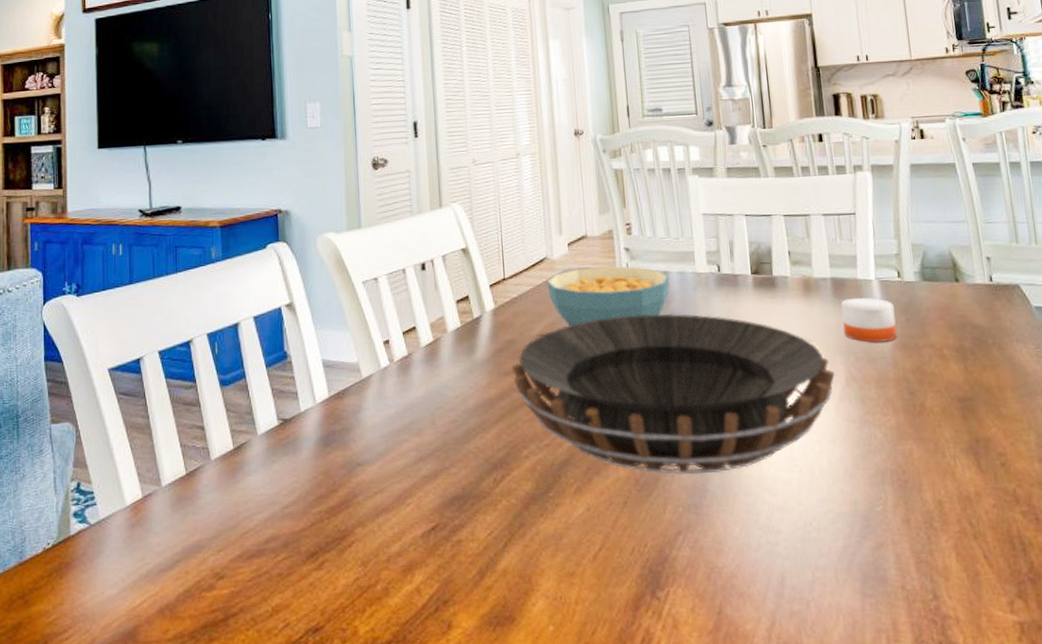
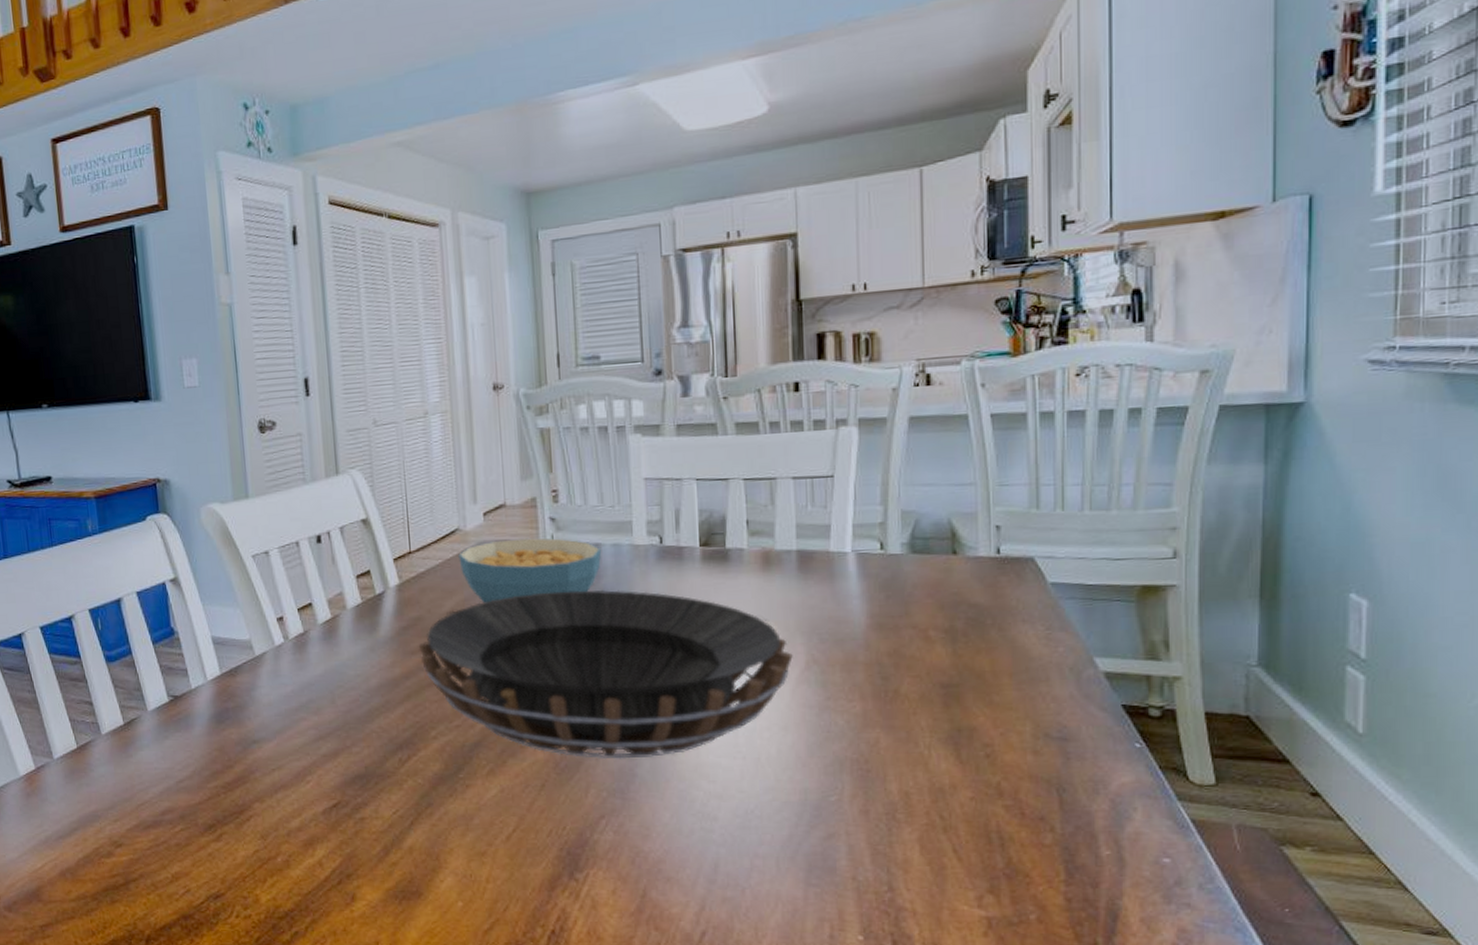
candle: present [840,296,897,343] -> none [806,570,873,622]

